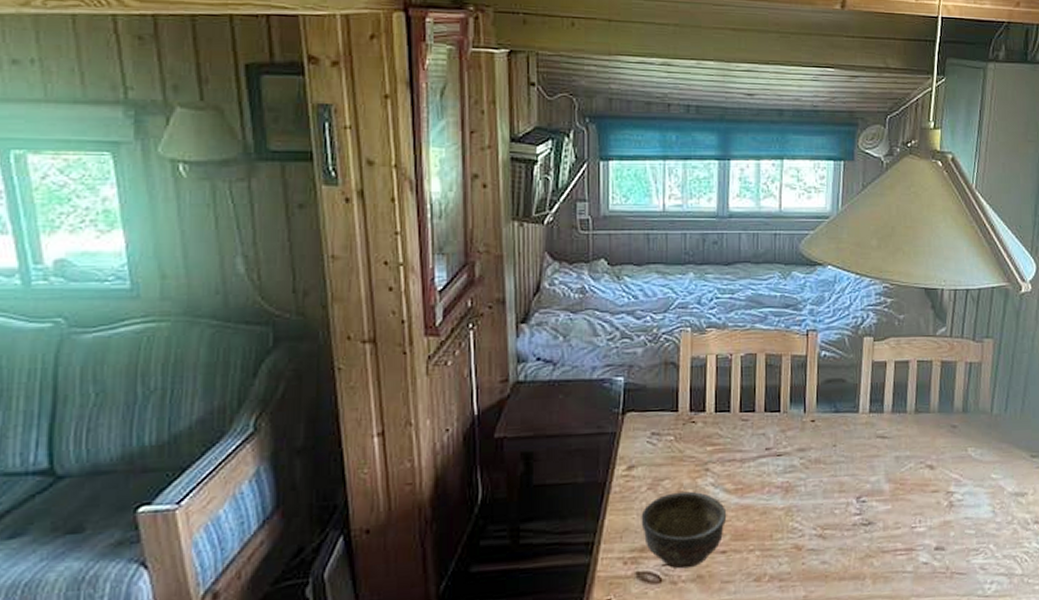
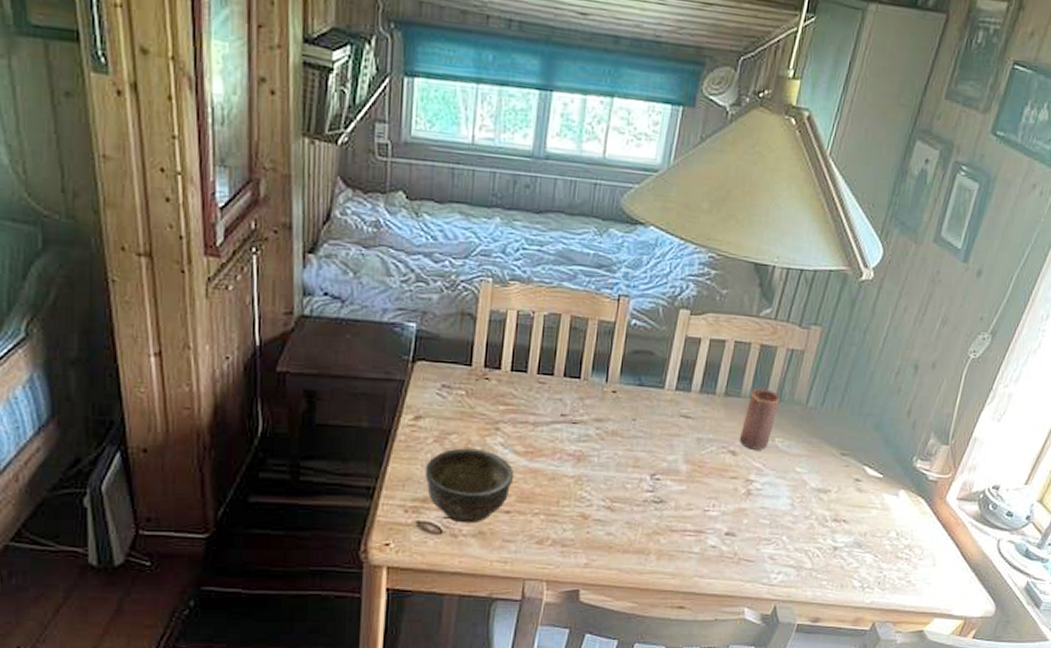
candle: none [934,402,967,462] -> present [739,389,780,450]

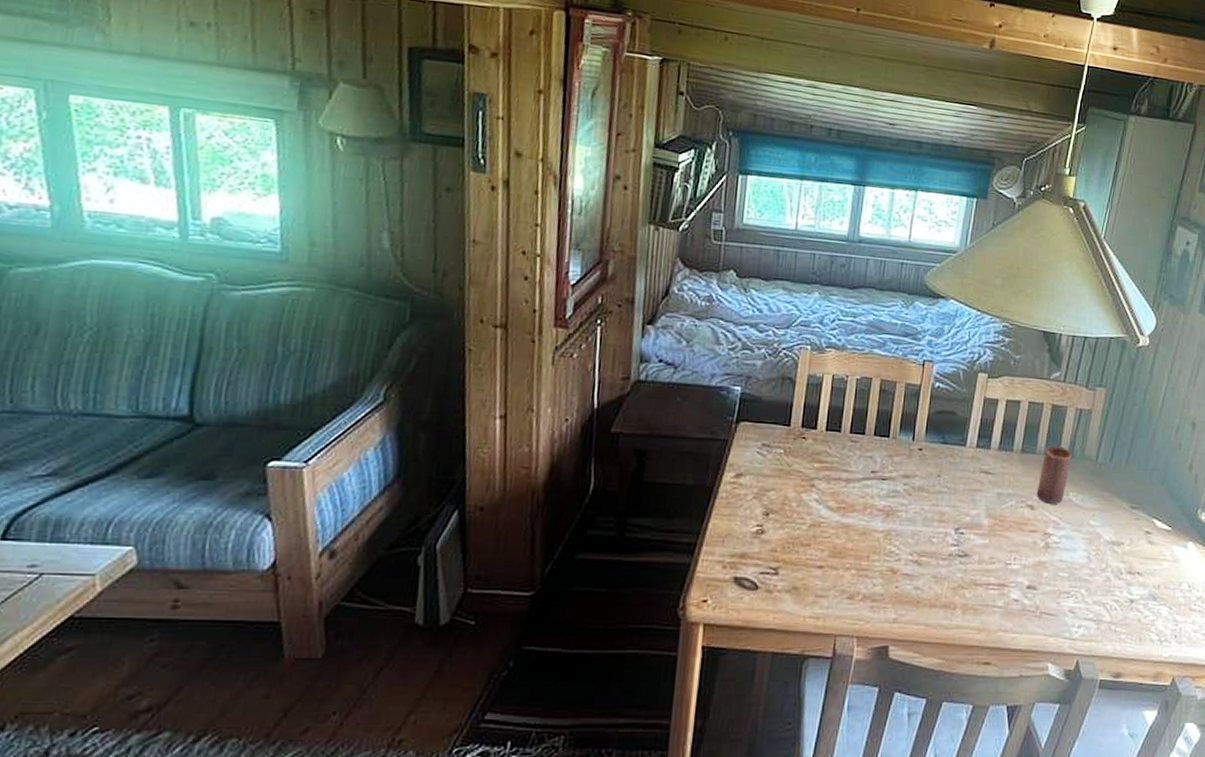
ceramic bowl: present [425,448,515,524] -> none [743,504,828,579]

